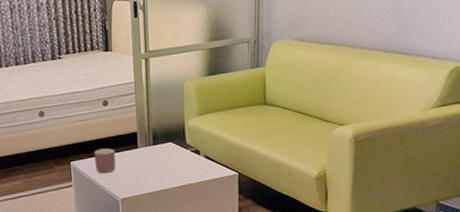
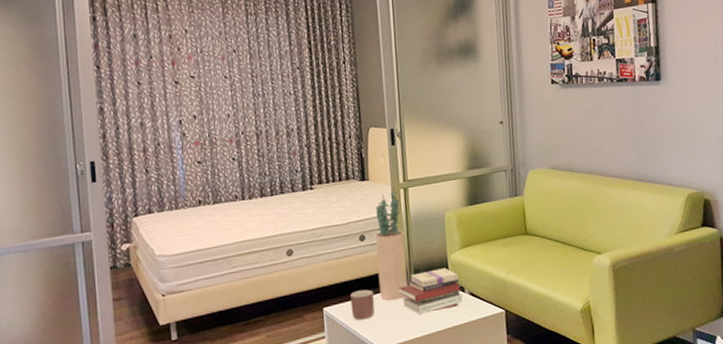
vase: none [117,57,146,160] -> present [375,187,408,302]
books: none [138,132,198,172] -> present [399,268,463,314]

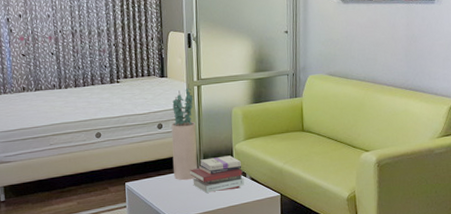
mug: present [350,289,376,322] -> none [148,170,169,196]

